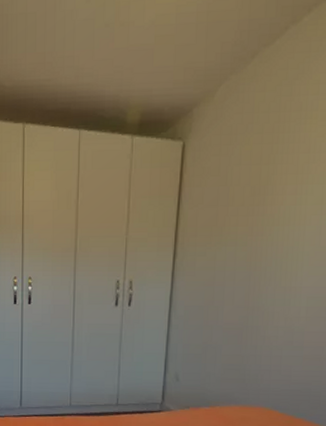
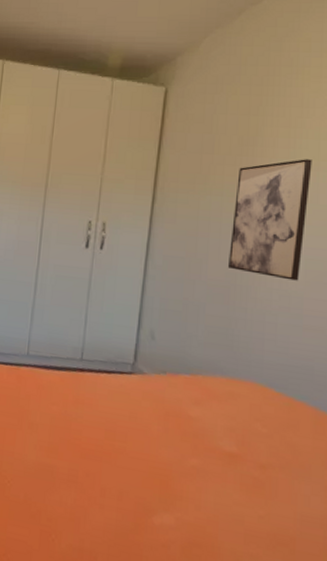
wall art: none [241,204,316,318] -> present [228,159,312,281]

